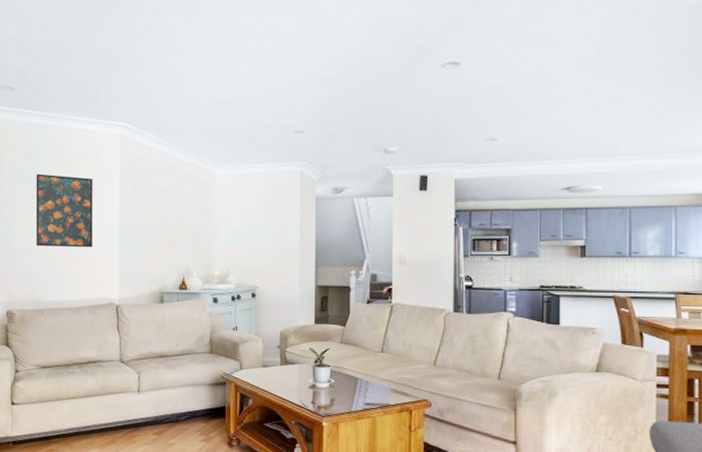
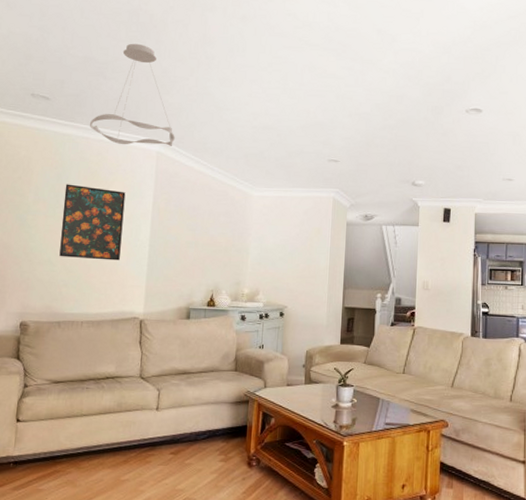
ceiling light: none [54,23,136,131] -> present [90,43,175,146]

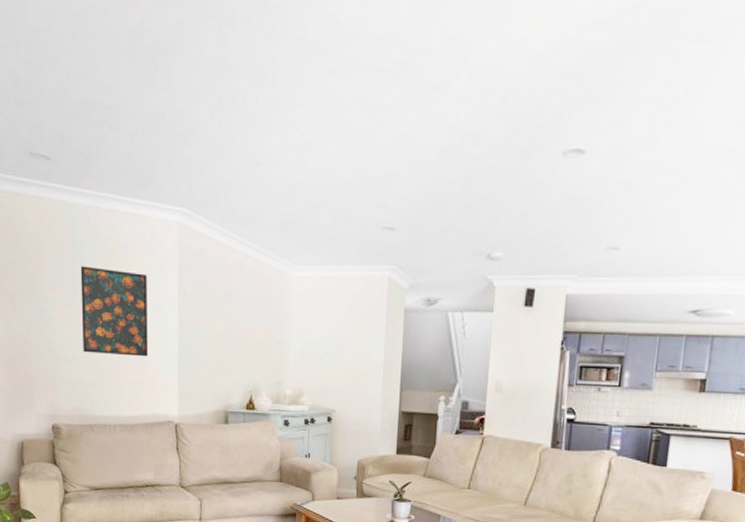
ceiling light: present [90,43,175,146] -> none [99,77,198,216]

